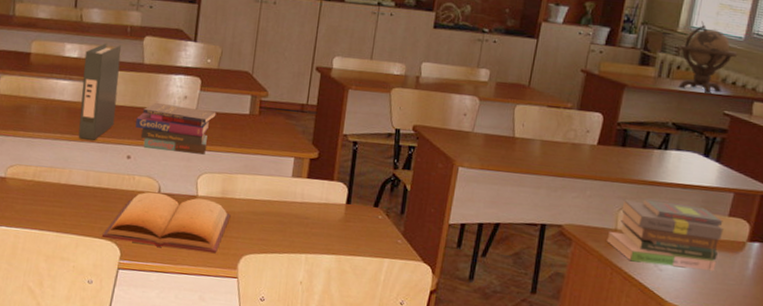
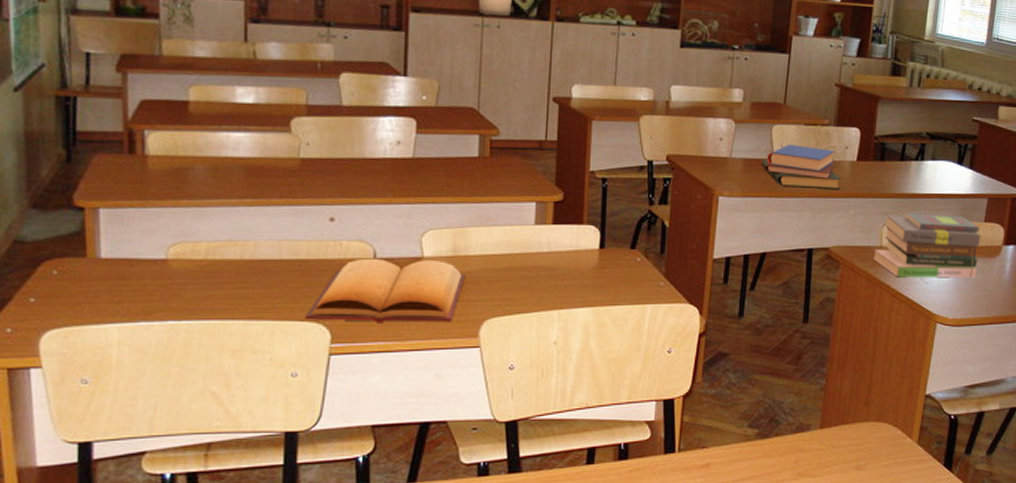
binder: present [78,42,122,140] -> none [262,83,312,203]
books: present [135,102,217,155] -> none [337,151,439,209]
book: none [501,124,580,170] -> present [761,145,842,189]
globe: present [678,21,738,93] -> none [927,28,981,101]

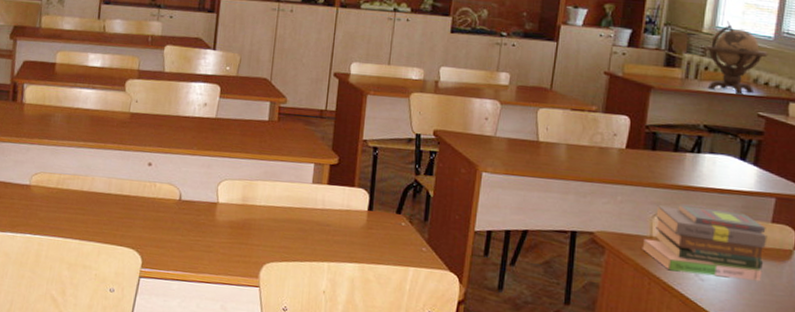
bible: present [306,258,466,324] -> none [124,199,252,262]
book: present [761,145,842,189] -> none [525,128,609,175]
globe: none [927,28,981,101] -> present [705,21,768,95]

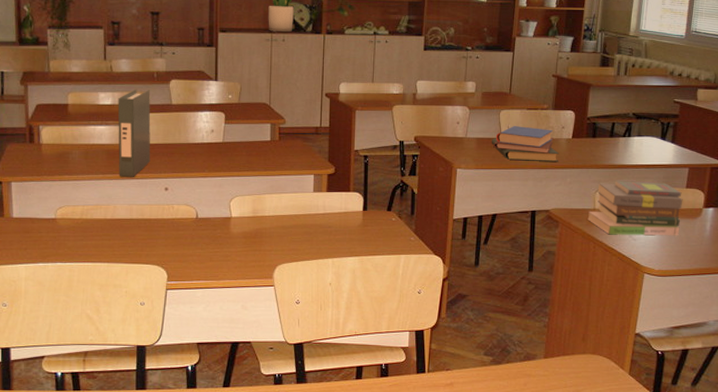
binder: none [100,52,143,148] -> present [117,88,151,177]
book: none [525,128,609,175] -> present [491,126,559,162]
globe: present [705,21,768,95] -> none [632,24,681,85]

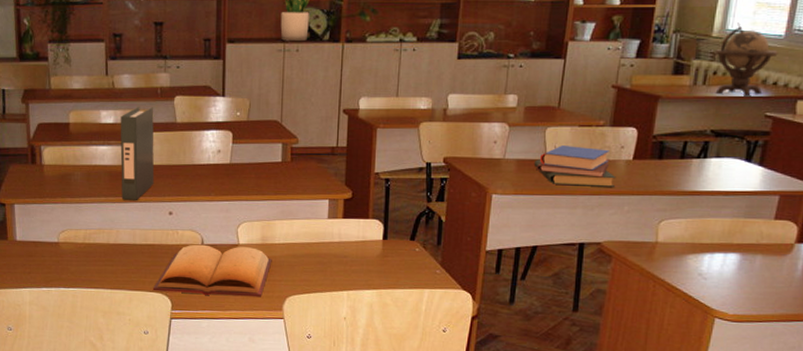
bible: none [150,218,263,267] -> present [153,244,272,297]
books: present [587,181,683,236] -> none [647,210,770,276]
globe: none [632,24,681,85] -> present [714,23,778,97]

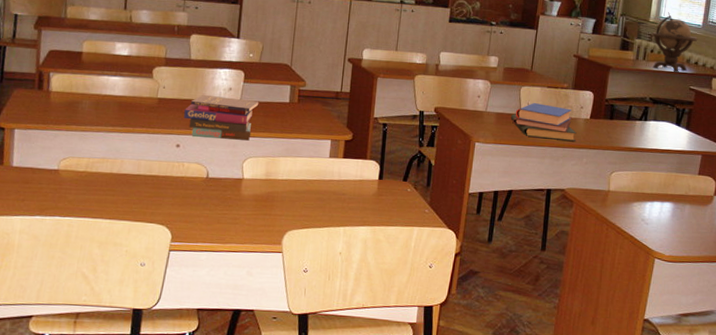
binder: present [120,106,155,200] -> none [129,41,170,131]
bible: present [153,244,272,297] -> none [154,177,275,231]
books: none [174,158,250,205] -> present [184,94,259,141]

